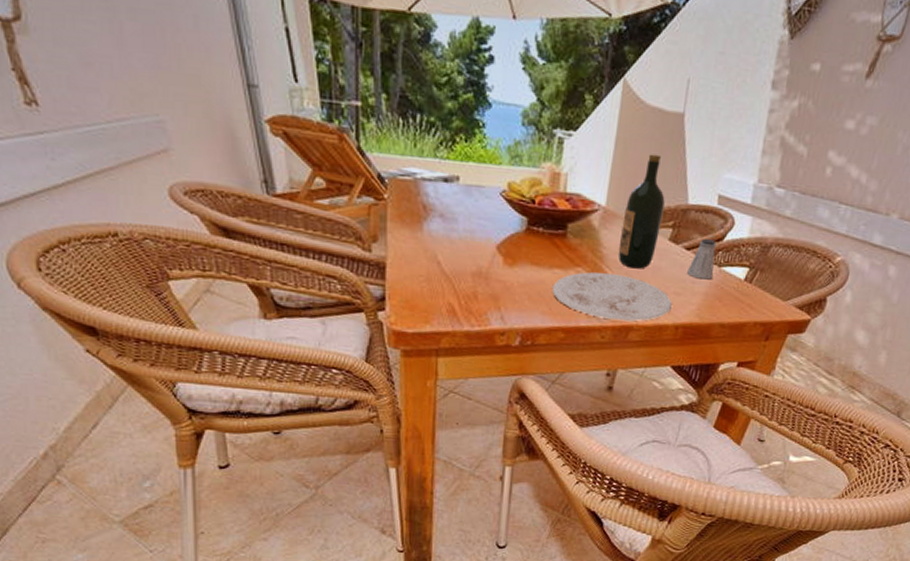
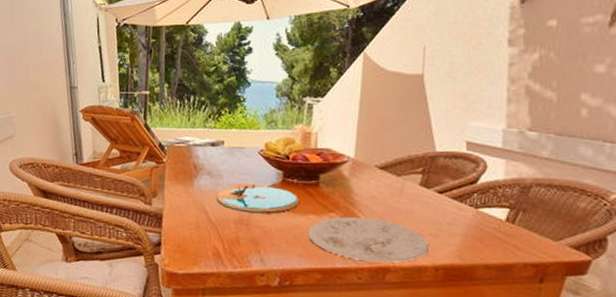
plate: none [451,230,546,266] -> present [217,184,300,214]
wine bottle: present [618,154,665,269] -> none [369,110,412,213]
saltshaker: present [686,239,717,280] -> none [441,182,471,221]

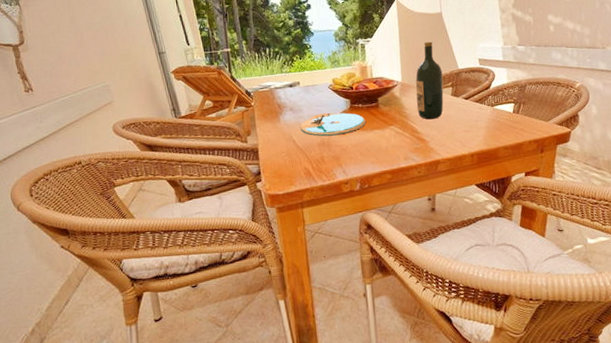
plate: present [307,216,429,263] -> none [375,125,465,159]
wine bottle: none [369,110,412,213] -> present [415,41,444,120]

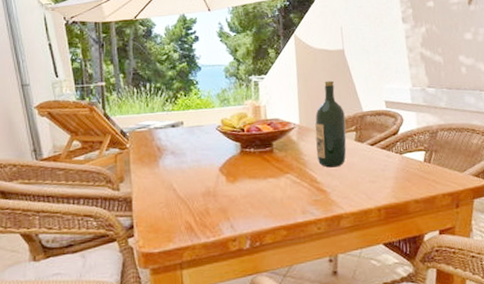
plate: present [301,112,367,137] -> none [183,157,259,185]

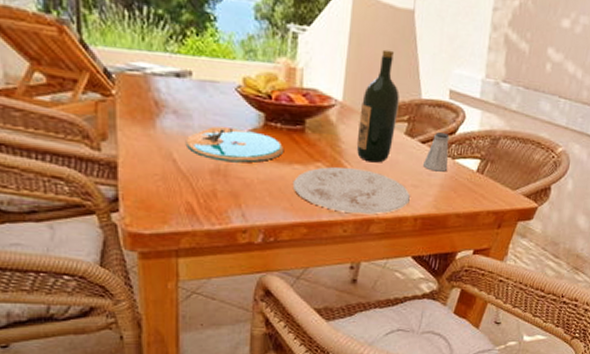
plate: none [183,157,259,185] -> present [187,126,285,163]
plate: none [269,174,371,213] -> present [292,166,410,215]
saltshaker: none [375,134,398,167] -> present [422,132,450,172]

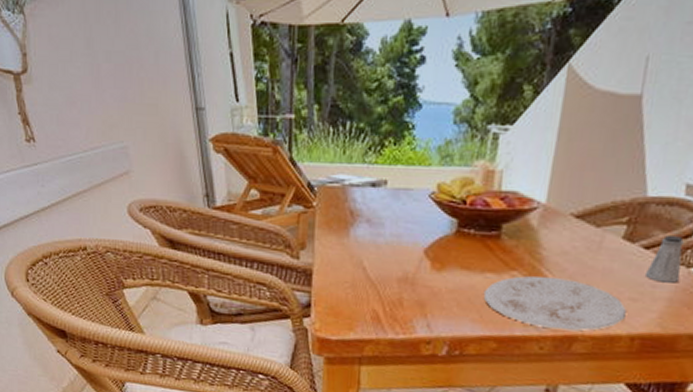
plate: present [187,126,285,163] -> none [377,234,477,271]
wine bottle: present [356,49,400,163] -> none [560,143,618,272]

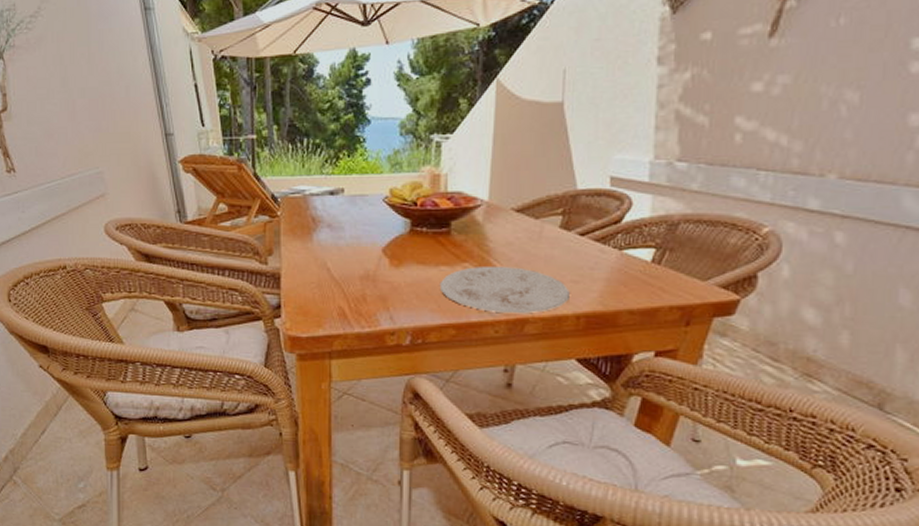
saltshaker: present [644,236,684,283] -> none [582,223,615,265]

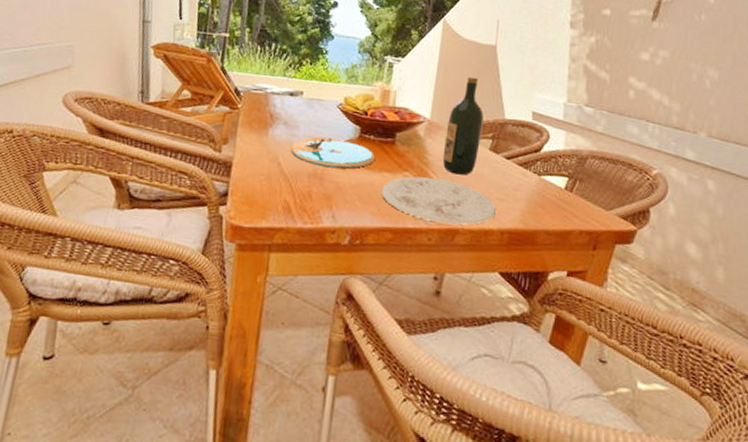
plate: none [339,236,431,268] -> present [291,136,376,169]
wine bottle: none [505,145,551,259] -> present [442,77,484,176]

